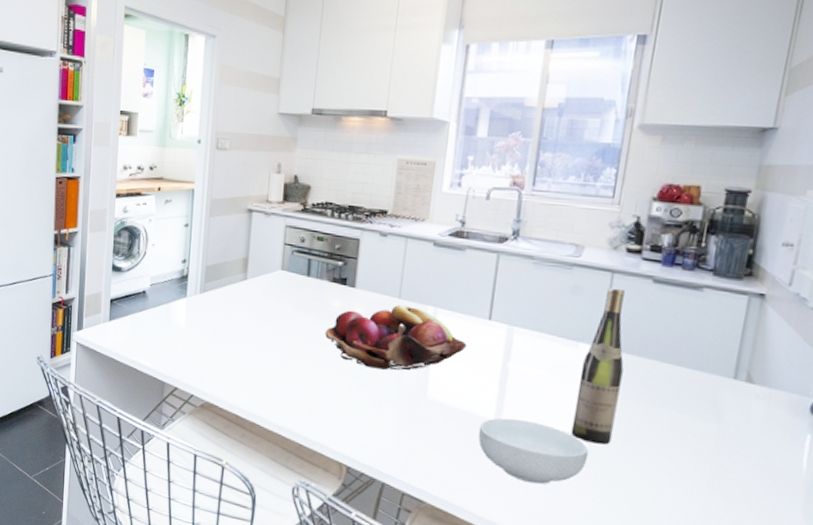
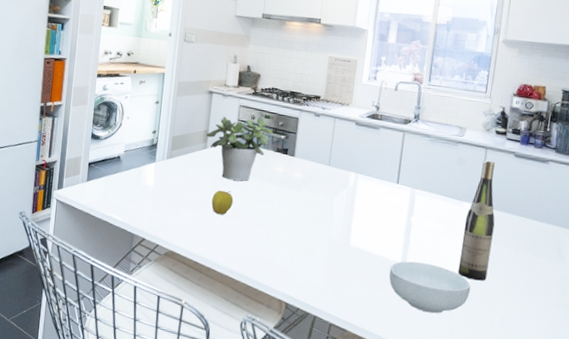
potted plant: none [246,239,328,319] -> present [206,116,274,181]
apple: none [254,330,281,360] -> present [211,190,234,215]
fruit basket: present [325,304,467,371] -> none [270,170,381,224]

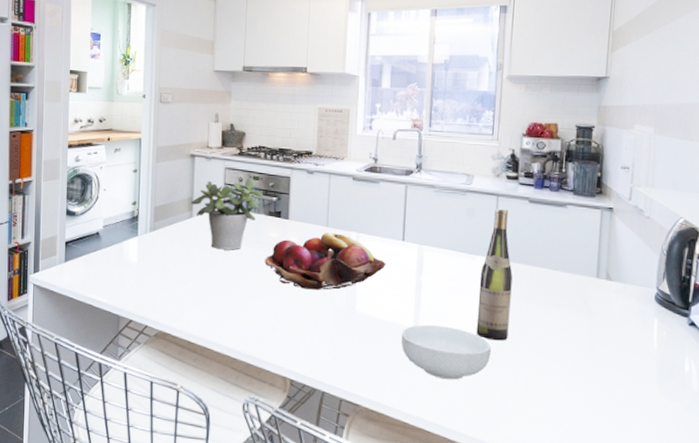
apple: present [211,190,234,215] -> none [202,261,226,289]
fruit basket: none [270,170,381,224] -> present [265,232,386,290]

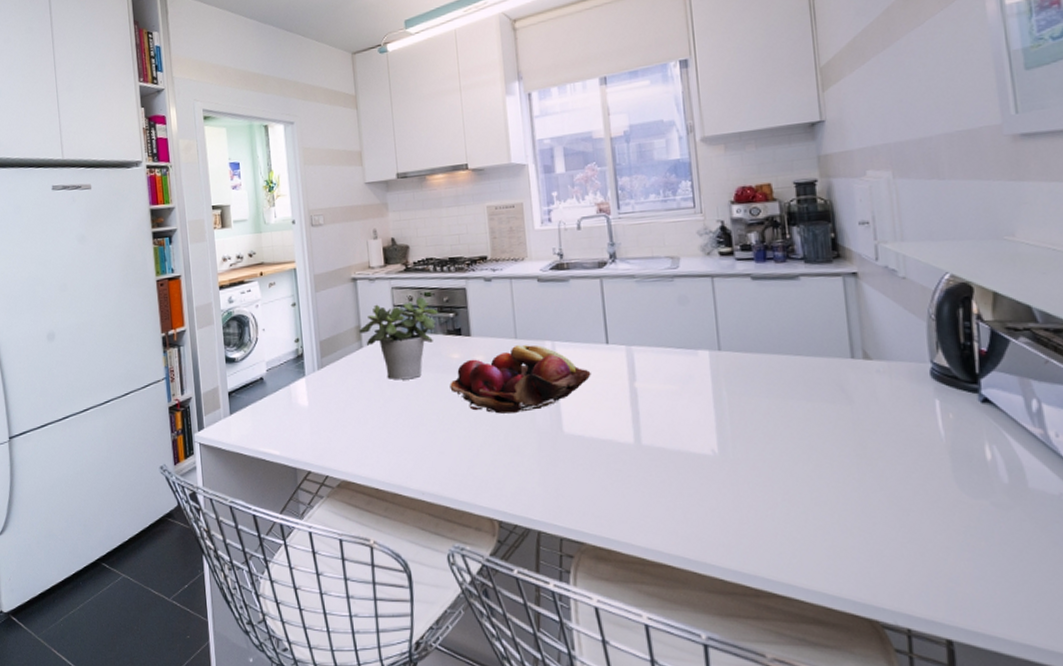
cereal bowl: present [401,325,492,380] -> none [621,438,735,502]
wine bottle: present [476,208,513,341] -> none [705,291,753,449]

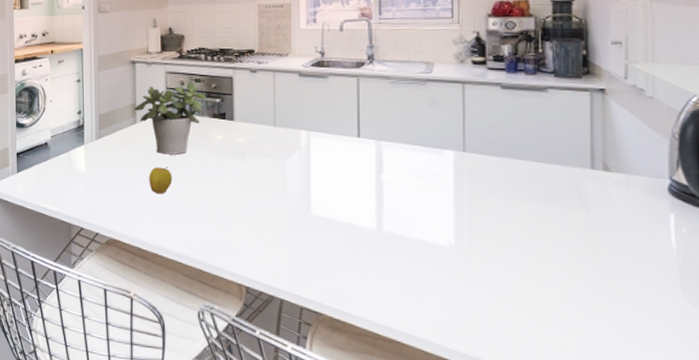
apple: none [381,394,408,426] -> present [149,167,172,194]
fruit basket: present [450,344,591,414] -> none [212,131,341,193]

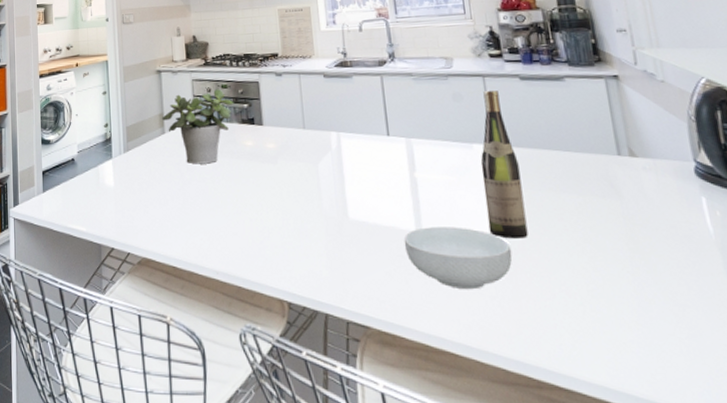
apple: present [149,167,172,194] -> none [180,177,205,207]
cereal bowl: none [363,226,469,287] -> present [403,227,512,290]
wine bottle: none [449,97,488,243] -> present [480,90,529,239]

